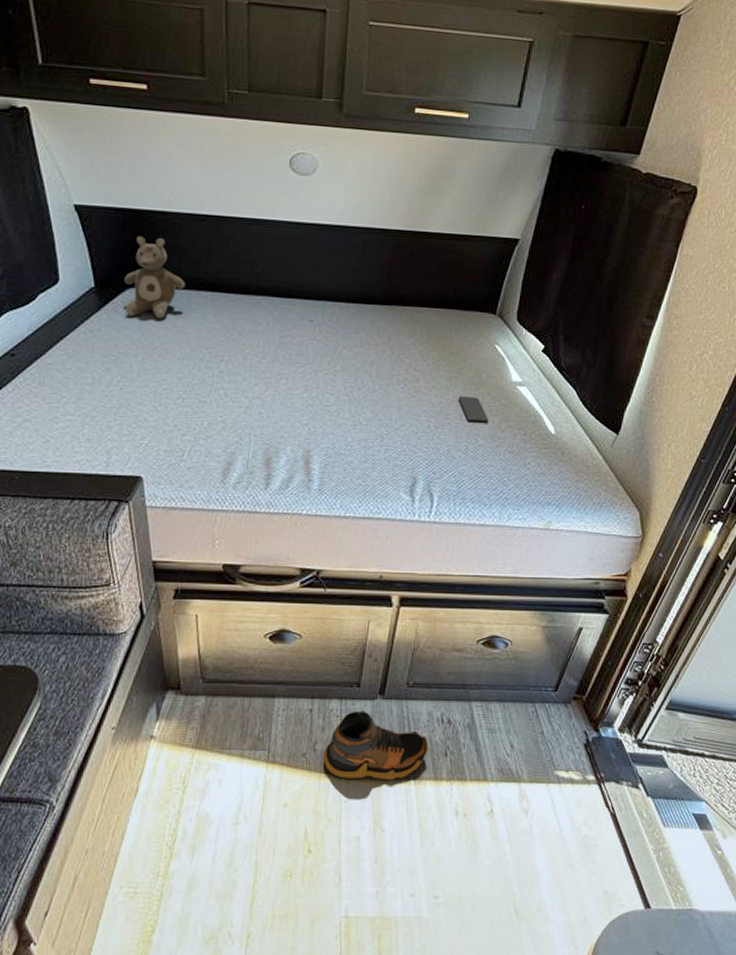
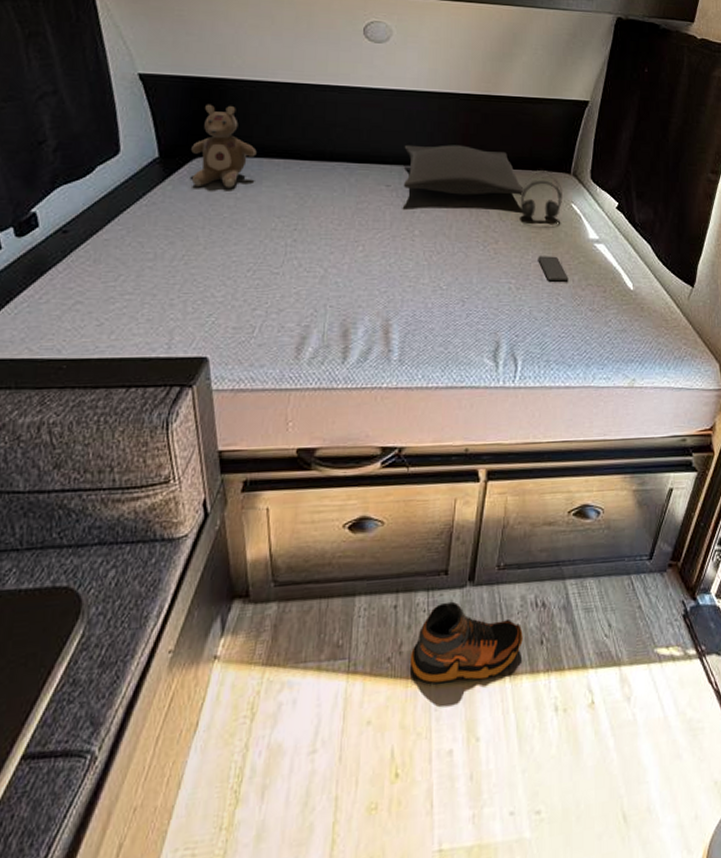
pillow: none [326,280,447,335] -> present [403,144,524,195]
headphones: none [442,310,487,368] -> present [520,170,562,228]

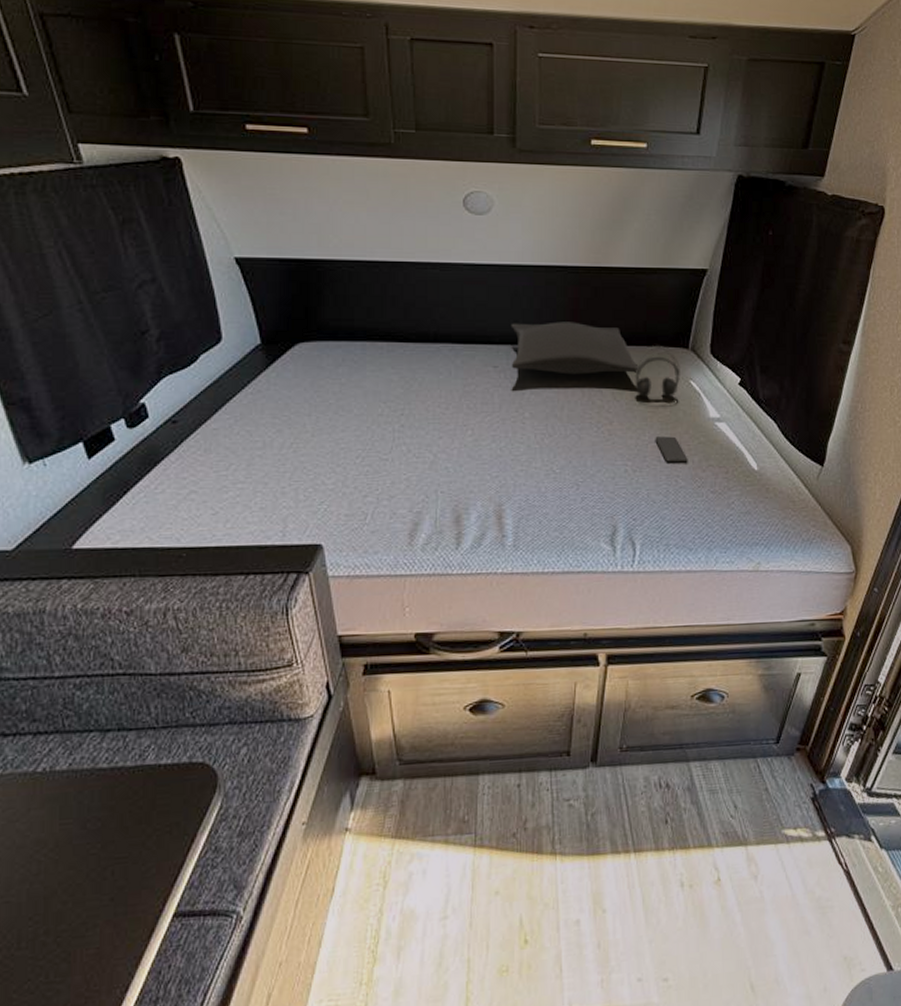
stuffed bear: present [191,104,257,188] -> none [293,287,359,374]
athletic shoe: present [409,601,523,685] -> none [534,781,647,859]

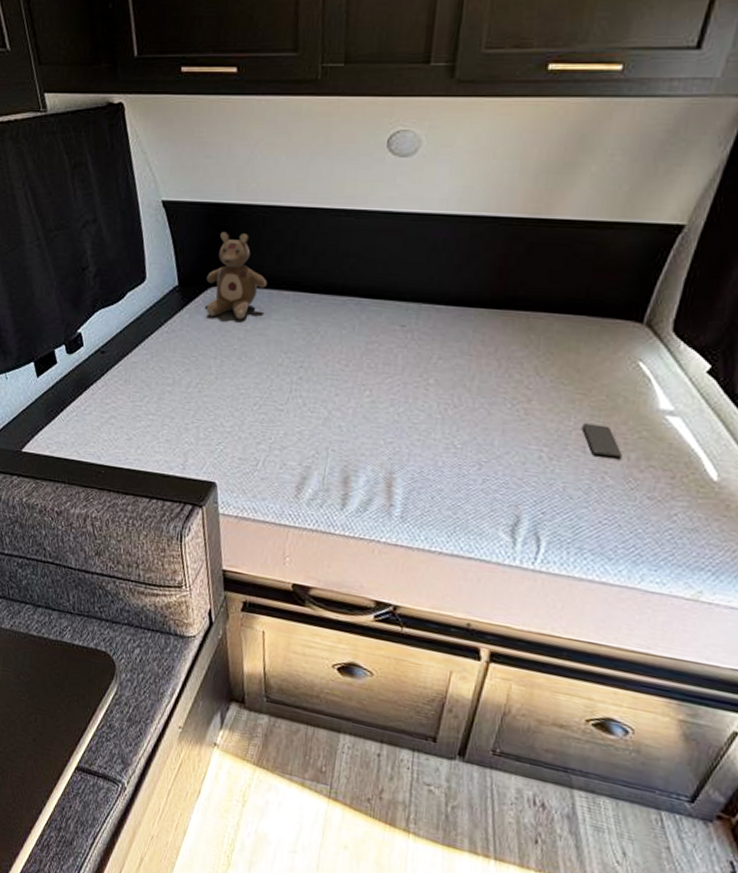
stuffed bear: none [293,287,359,374] -> present [207,231,267,320]
pillow: present [510,322,639,375] -> none [420,279,573,347]
headphones: present [635,346,680,407] -> none [564,316,628,390]

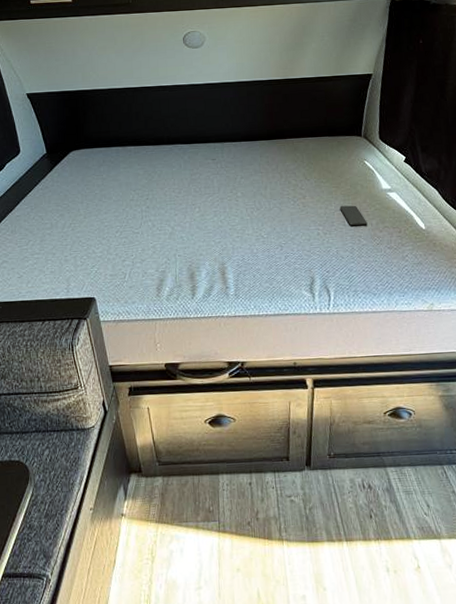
stuffed bear: present [207,231,267,320] -> none [68,110,114,172]

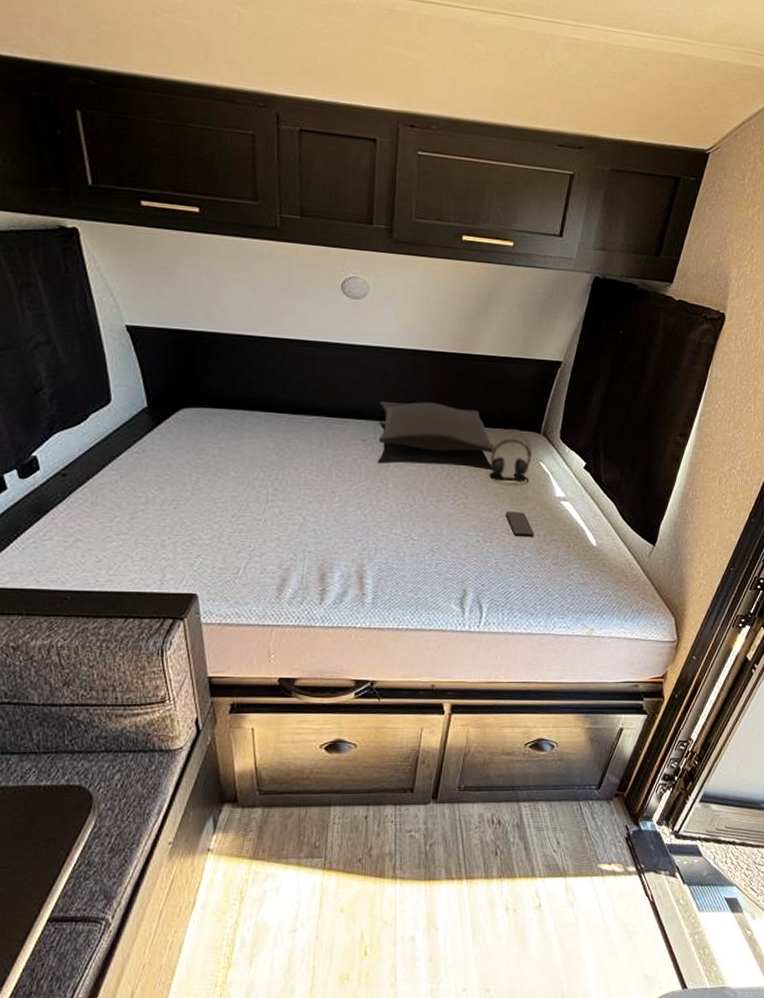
pillow: none [223,122,323,162] -> present [378,401,495,453]
headphones: none [320,136,357,183] -> present [490,429,532,485]

